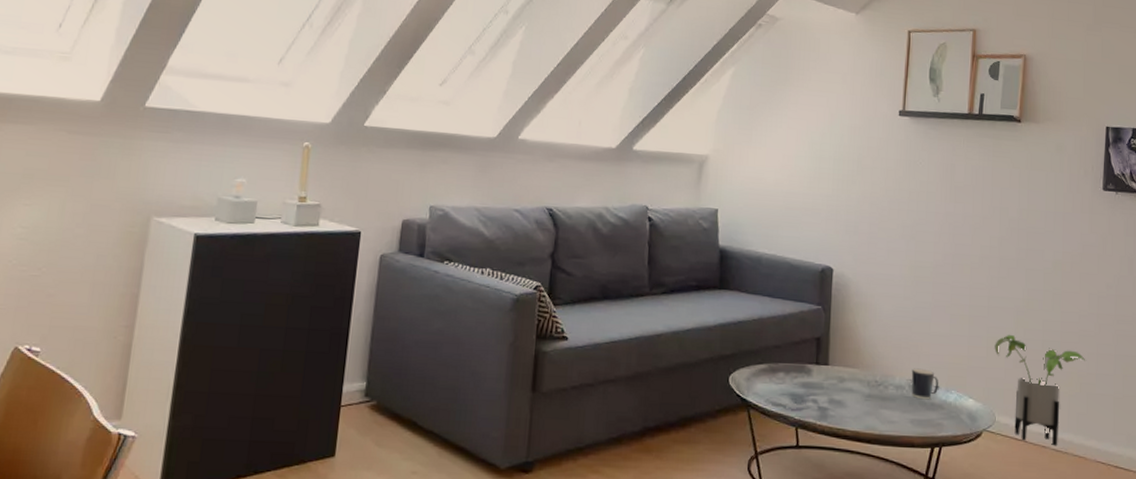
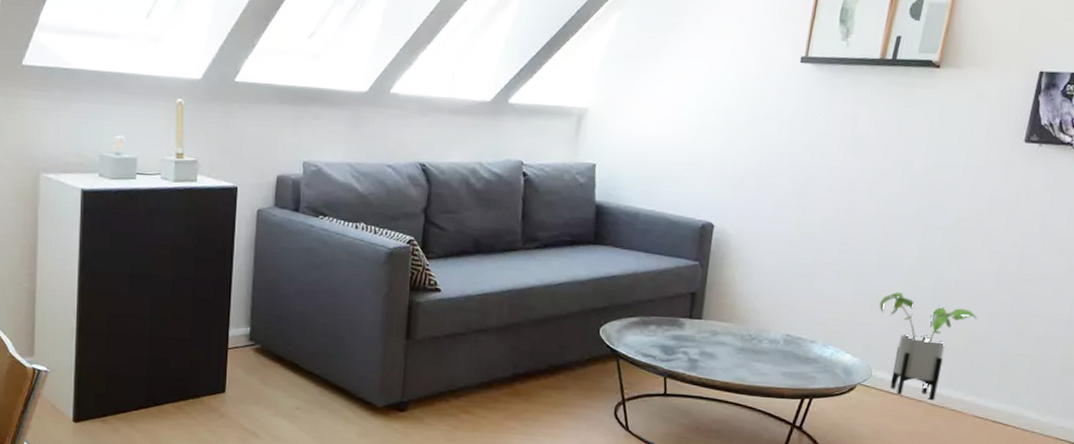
mug: present [911,368,939,400] -> none [786,323,816,354]

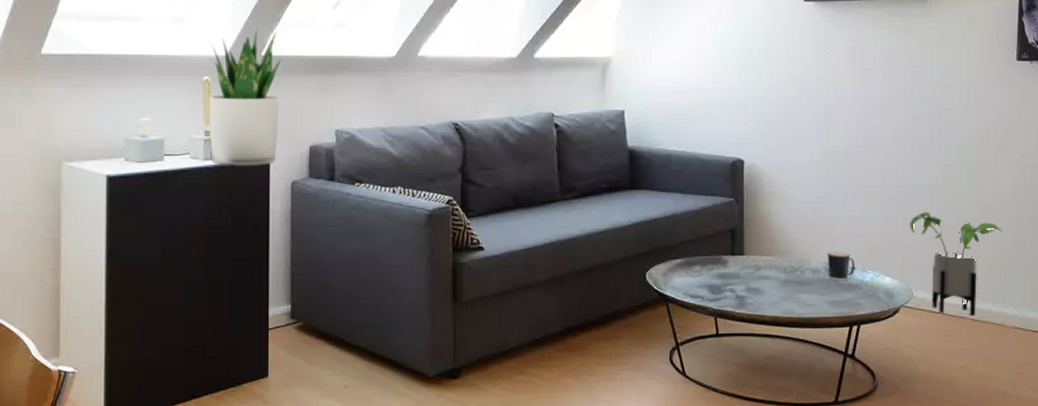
planter: none [180,55,255,192] -> present [209,30,282,166]
mug: none [786,323,816,354] -> present [827,251,855,281]

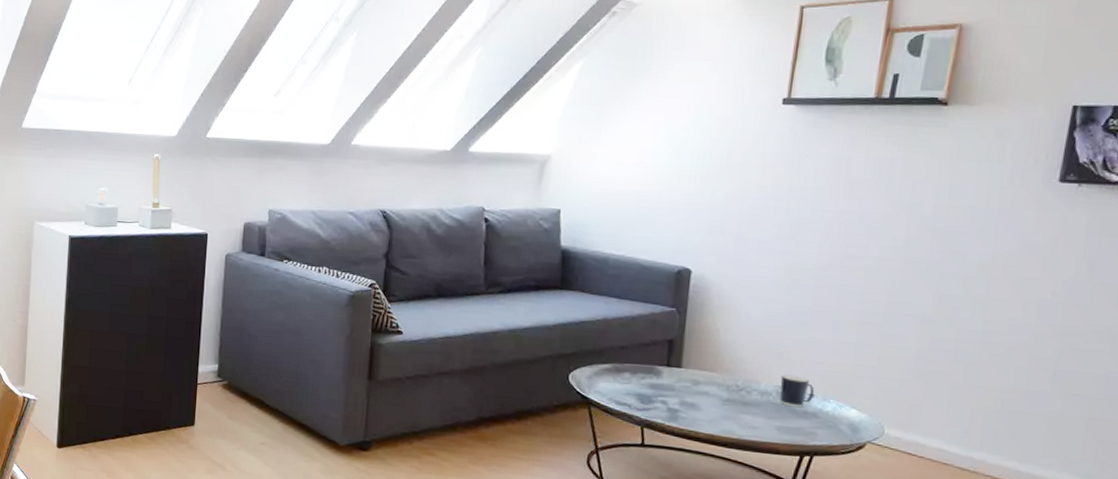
planter: present [209,30,282,166] -> none [156,113,224,238]
house plant: present [910,211,1002,316] -> none [889,343,1013,465]

